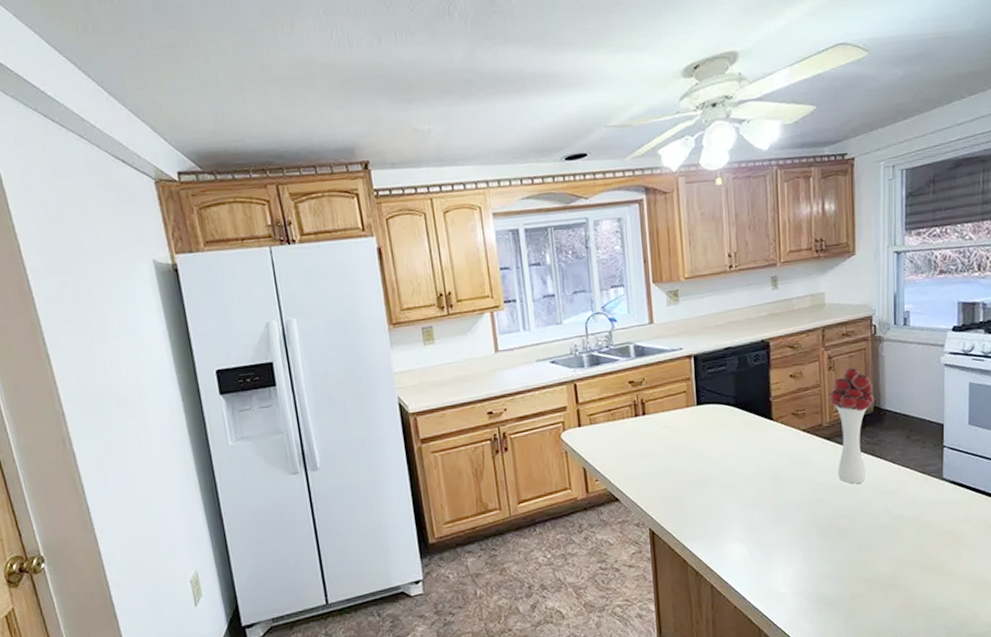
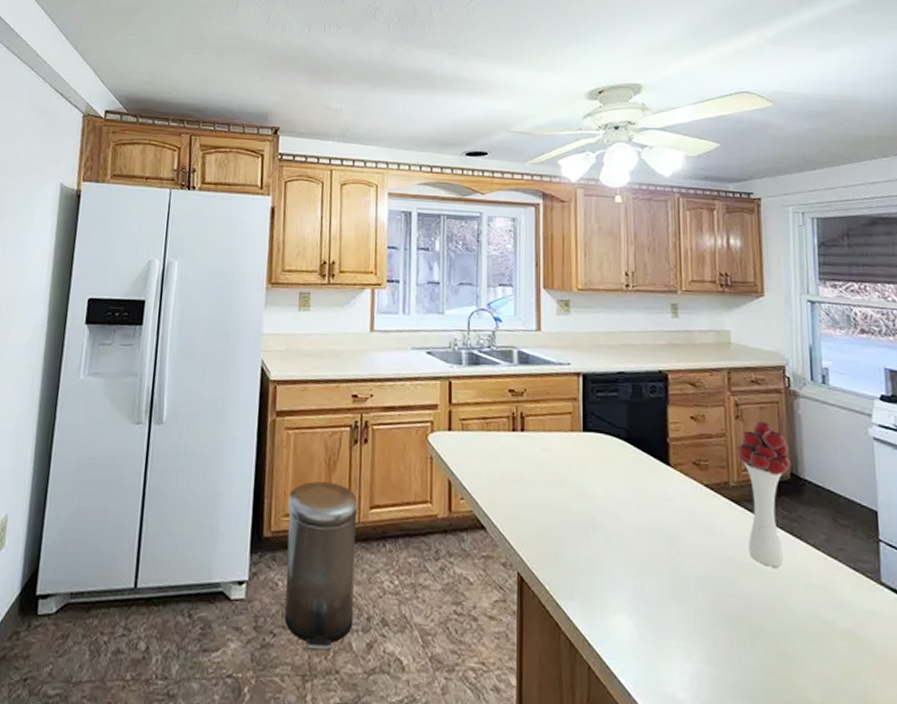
pedal bin: none [445,489,518,619] -> present [284,481,358,651]

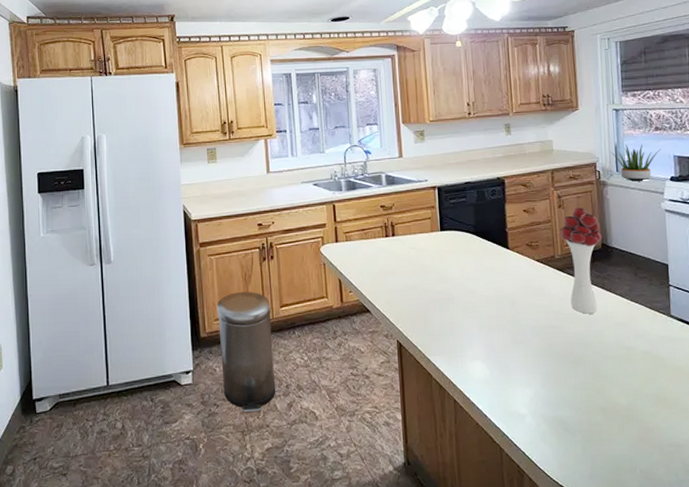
potted plant: none [802,346,868,397] -> present [609,144,661,181]

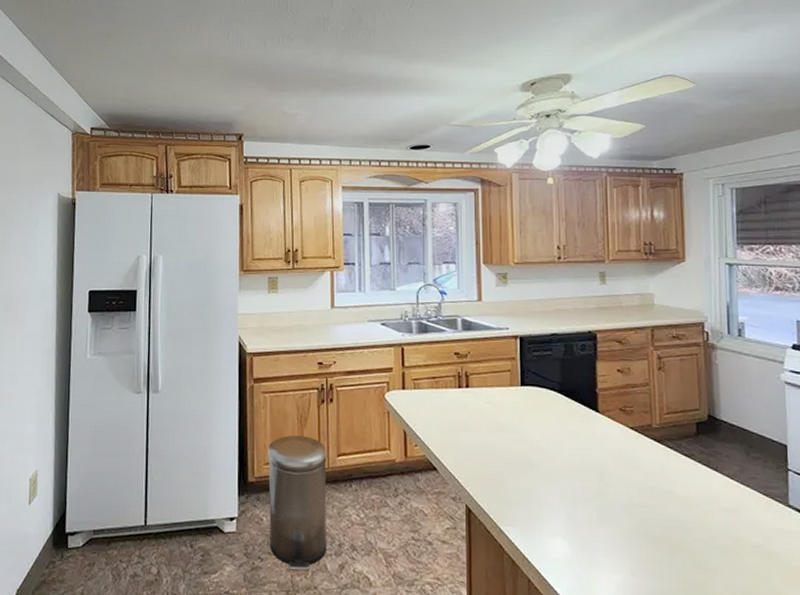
flower bouquet: present [560,208,602,314] -> none [660,372,709,495]
potted plant: present [609,144,661,181] -> none [720,303,782,347]

